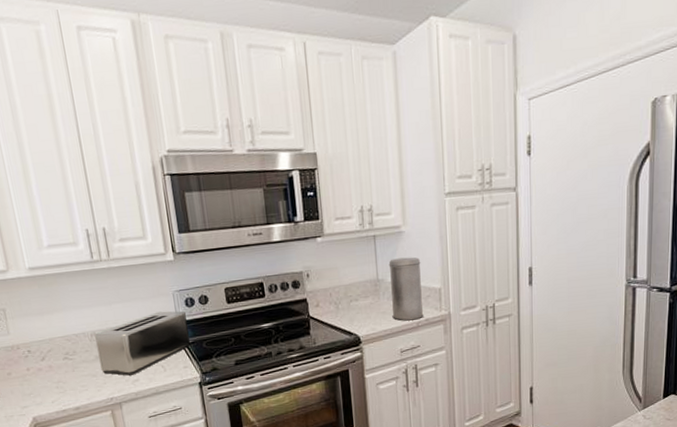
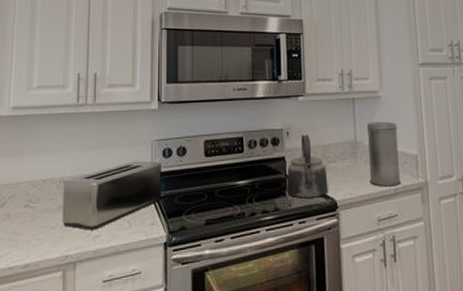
kettle: none [309,275,351,337] -> present [287,134,328,199]

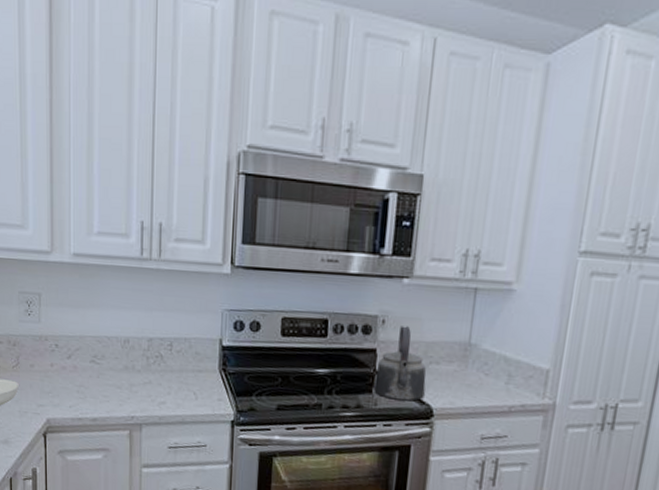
toaster: present [62,160,161,230] -> none [128,329,232,396]
canister: present [366,121,401,187] -> none [478,321,530,403]

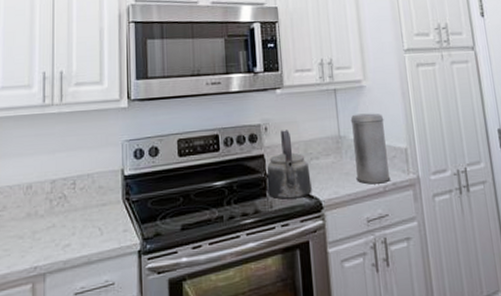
canister: none [478,321,530,403] -> present [350,113,391,185]

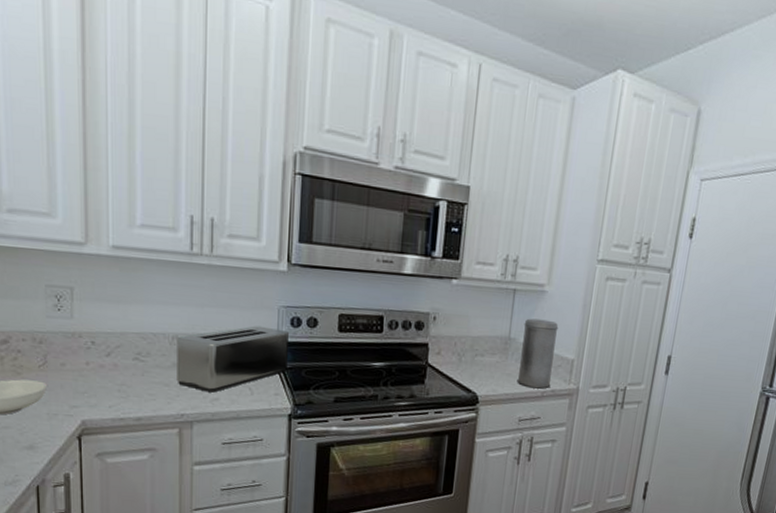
toaster: none [30,162,134,239] -> present [177,326,289,393]
kettle: present [266,130,312,199] -> none [426,322,472,390]

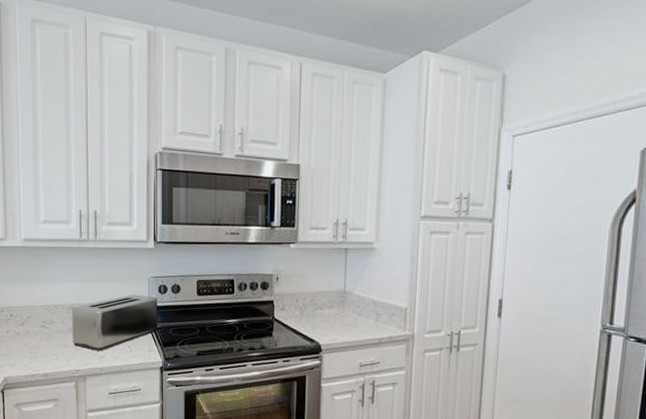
canister: present [517,318,559,389] -> none [355,273,390,336]

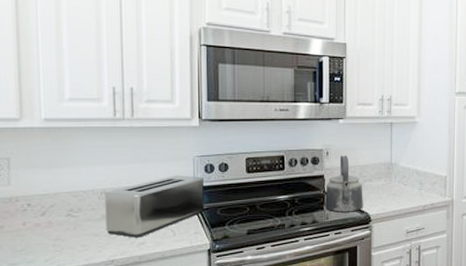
kettle: none [274,281,314,341] -> present [325,155,363,213]

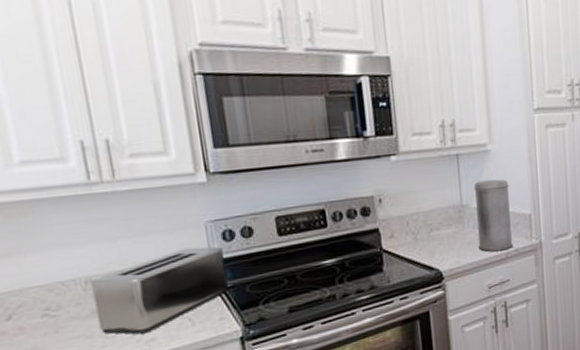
kettle: present [325,155,363,213] -> none [382,200,432,273]
canister: none [401,145,431,204] -> present [473,179,513,252]

